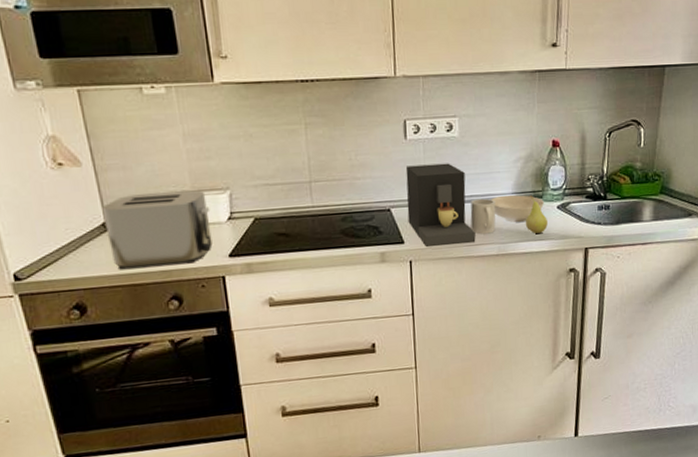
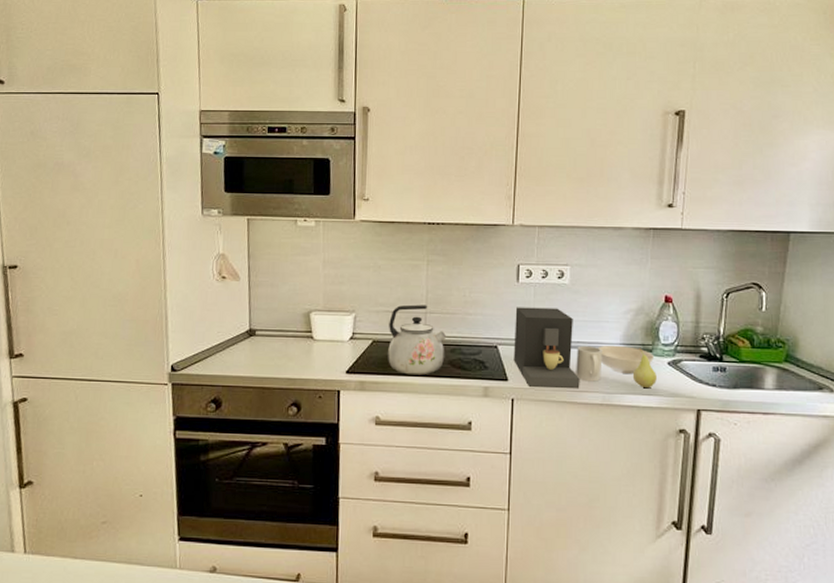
toaster: present [102,190,213,270] -> none [249,309,336,375]
kettle: none [270,173,337,250] -> present [388,304,447,375]

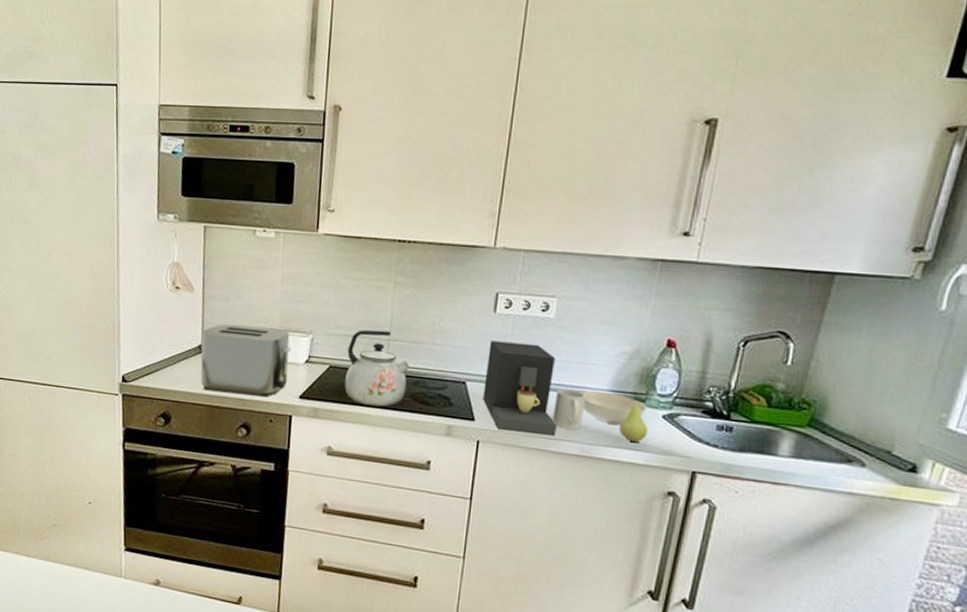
toaster: none [249,309,336,375] -> present [200,324,292,397]

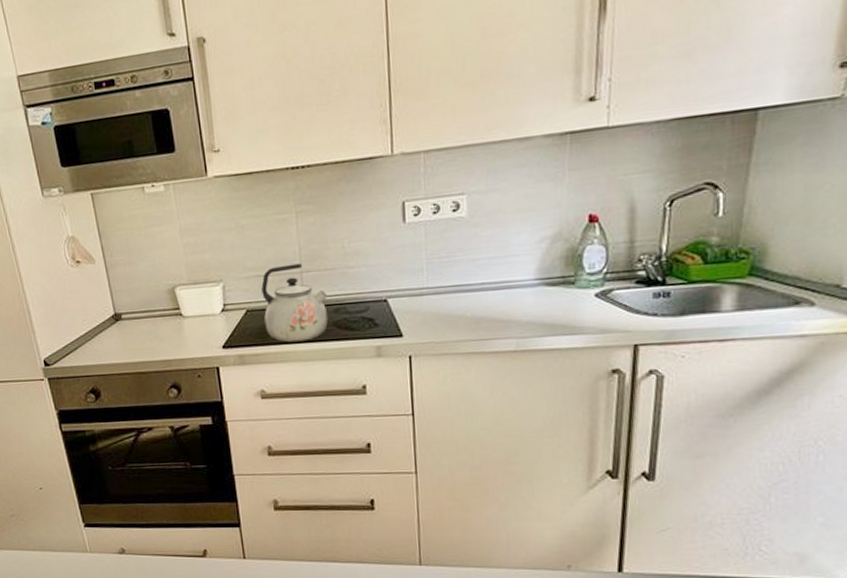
toaster: present [200,324,292,397] -> none [112,283,207,359]
coffee maker: present [482,340,557,437] -> none [404,247,488,342]
mug: present [552,388,586,431] -> none [481,286,514,328]
bowl: present [580,390,648,426] -> none [506,281,578,314]
fruit: present [618,397,648,443] -> none [551,281,582,328]

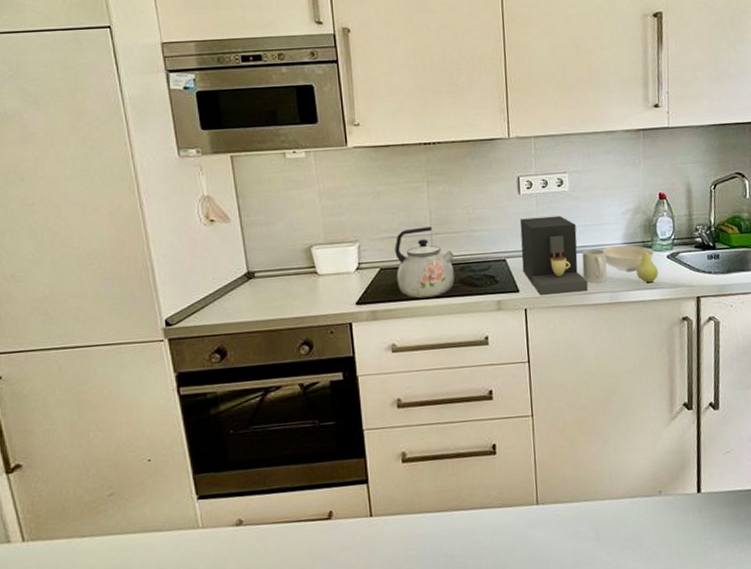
coffee maker: none [404,247,488,342] -> present [519,215,588,296]
mug: none [481,286,514,328] -> present [582,248,608,284]
bowl: none [506,281,578,314] -> present [601,245,655,272]
fruit: none [551,281,582,328] -> present [636,245,658,283]

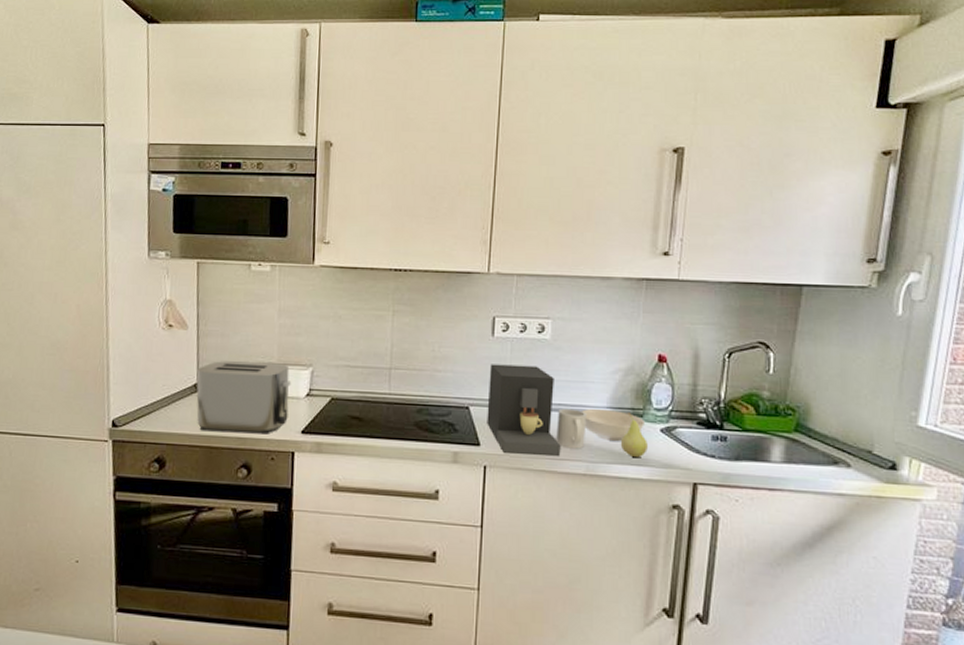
toaster: none [245,243,342,317] -> present [196,361,292,434]
kettle: present [395,226,456,299] -> none [347,359,413,438]

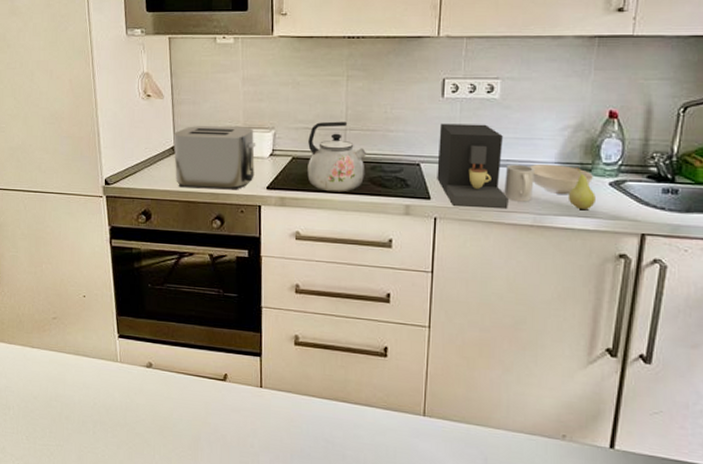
kettle: none [347,359,413,438] -> present [307,121,367,192]

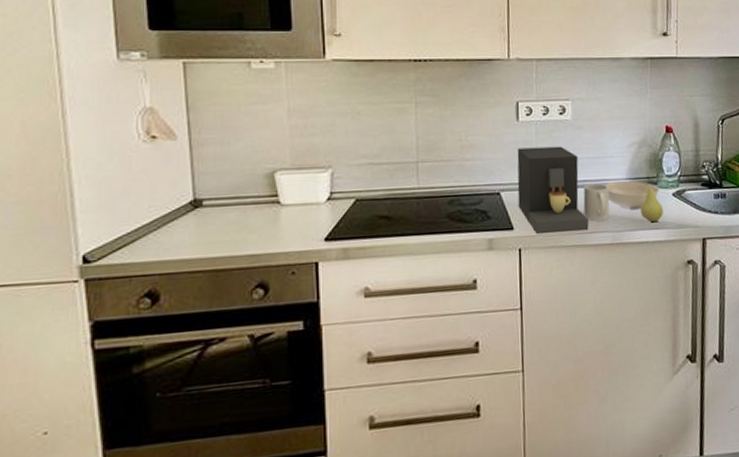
toaster: present [173,126,256,190] -> none [192,168,309,254]
kettle: present [307,121,367,192] -> none [374,153,443,235]

